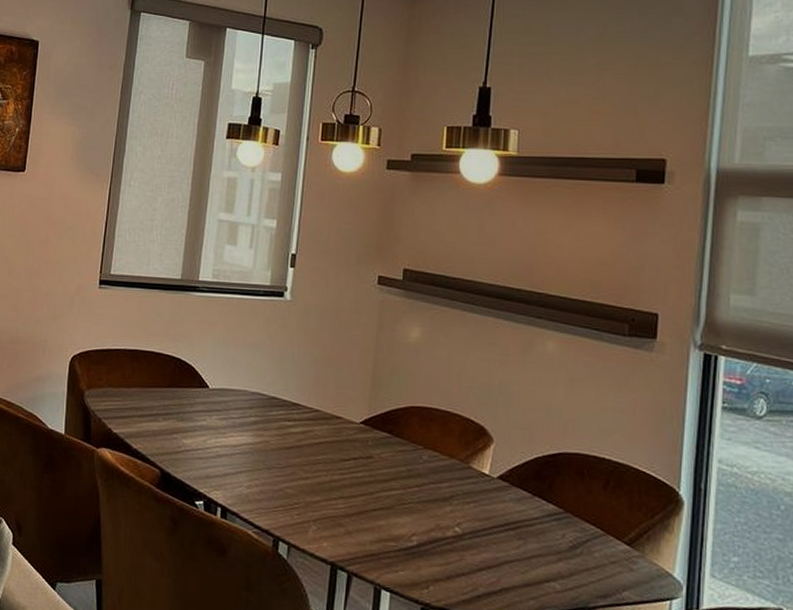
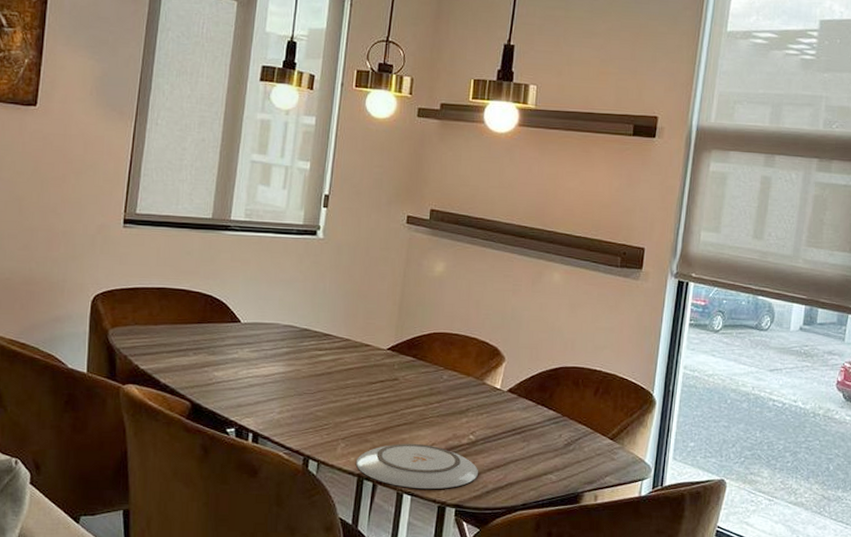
plate: none [328,531,466,589] -> present [355,444,478,490]

